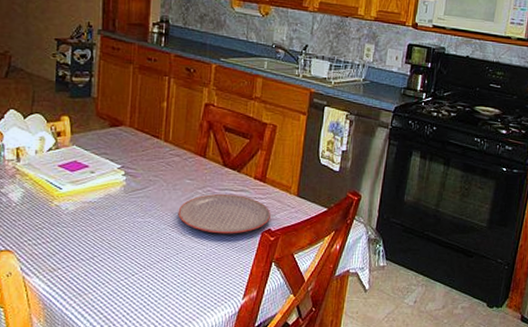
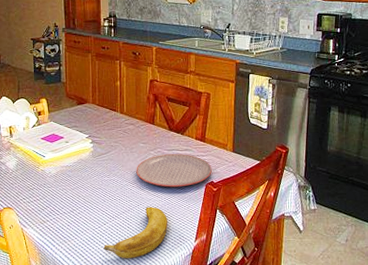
banana: none [129,256,213,318] -> present [103,207,168,259]

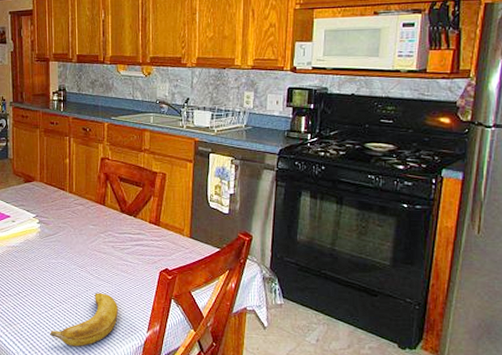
plate: present [136,153,212,187] -> none [85,237,167,273]

